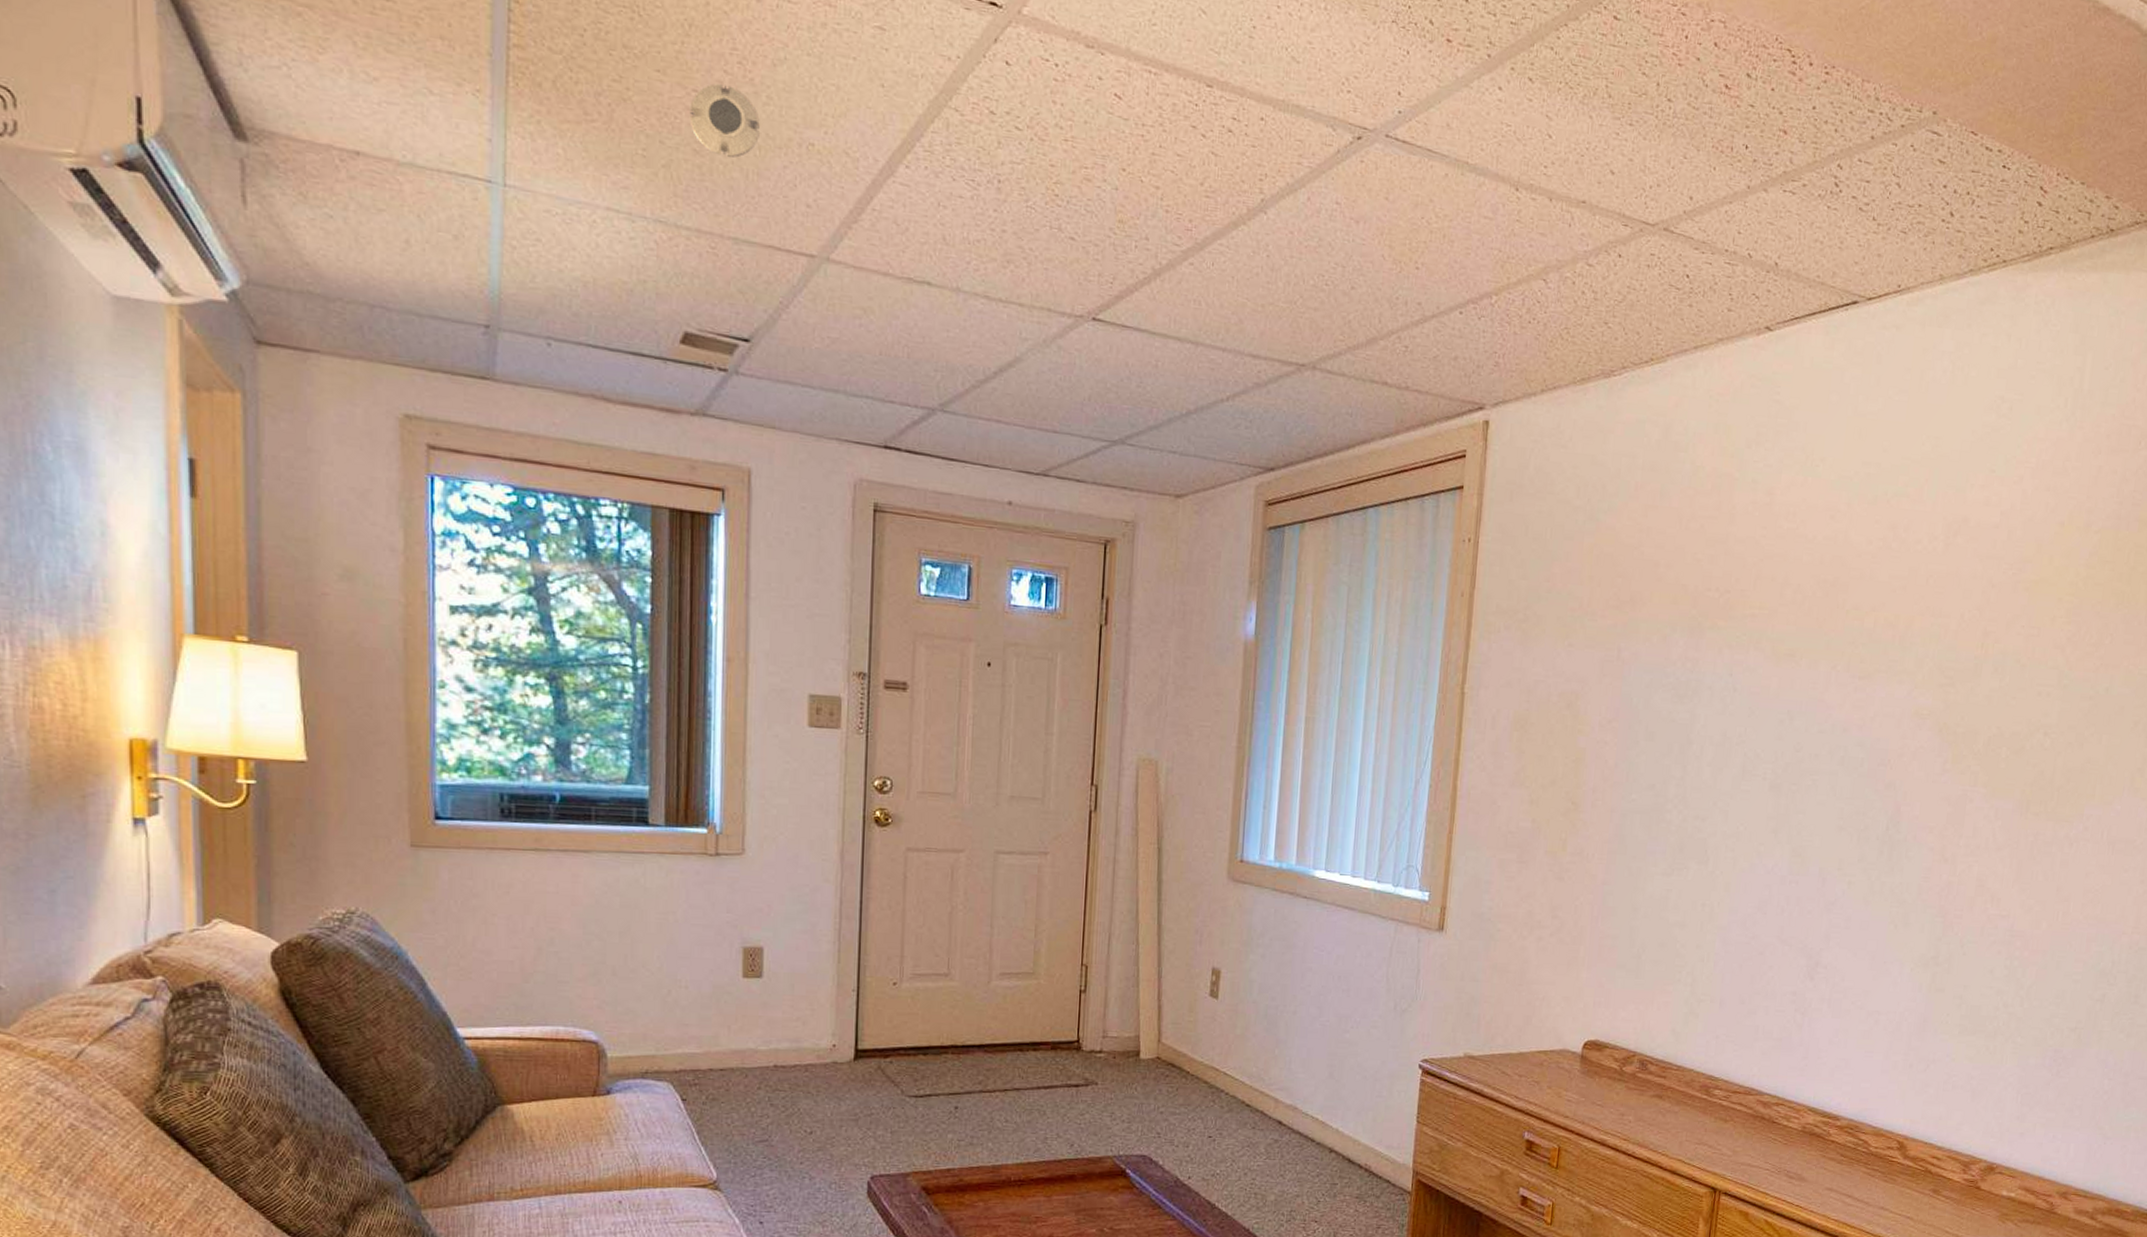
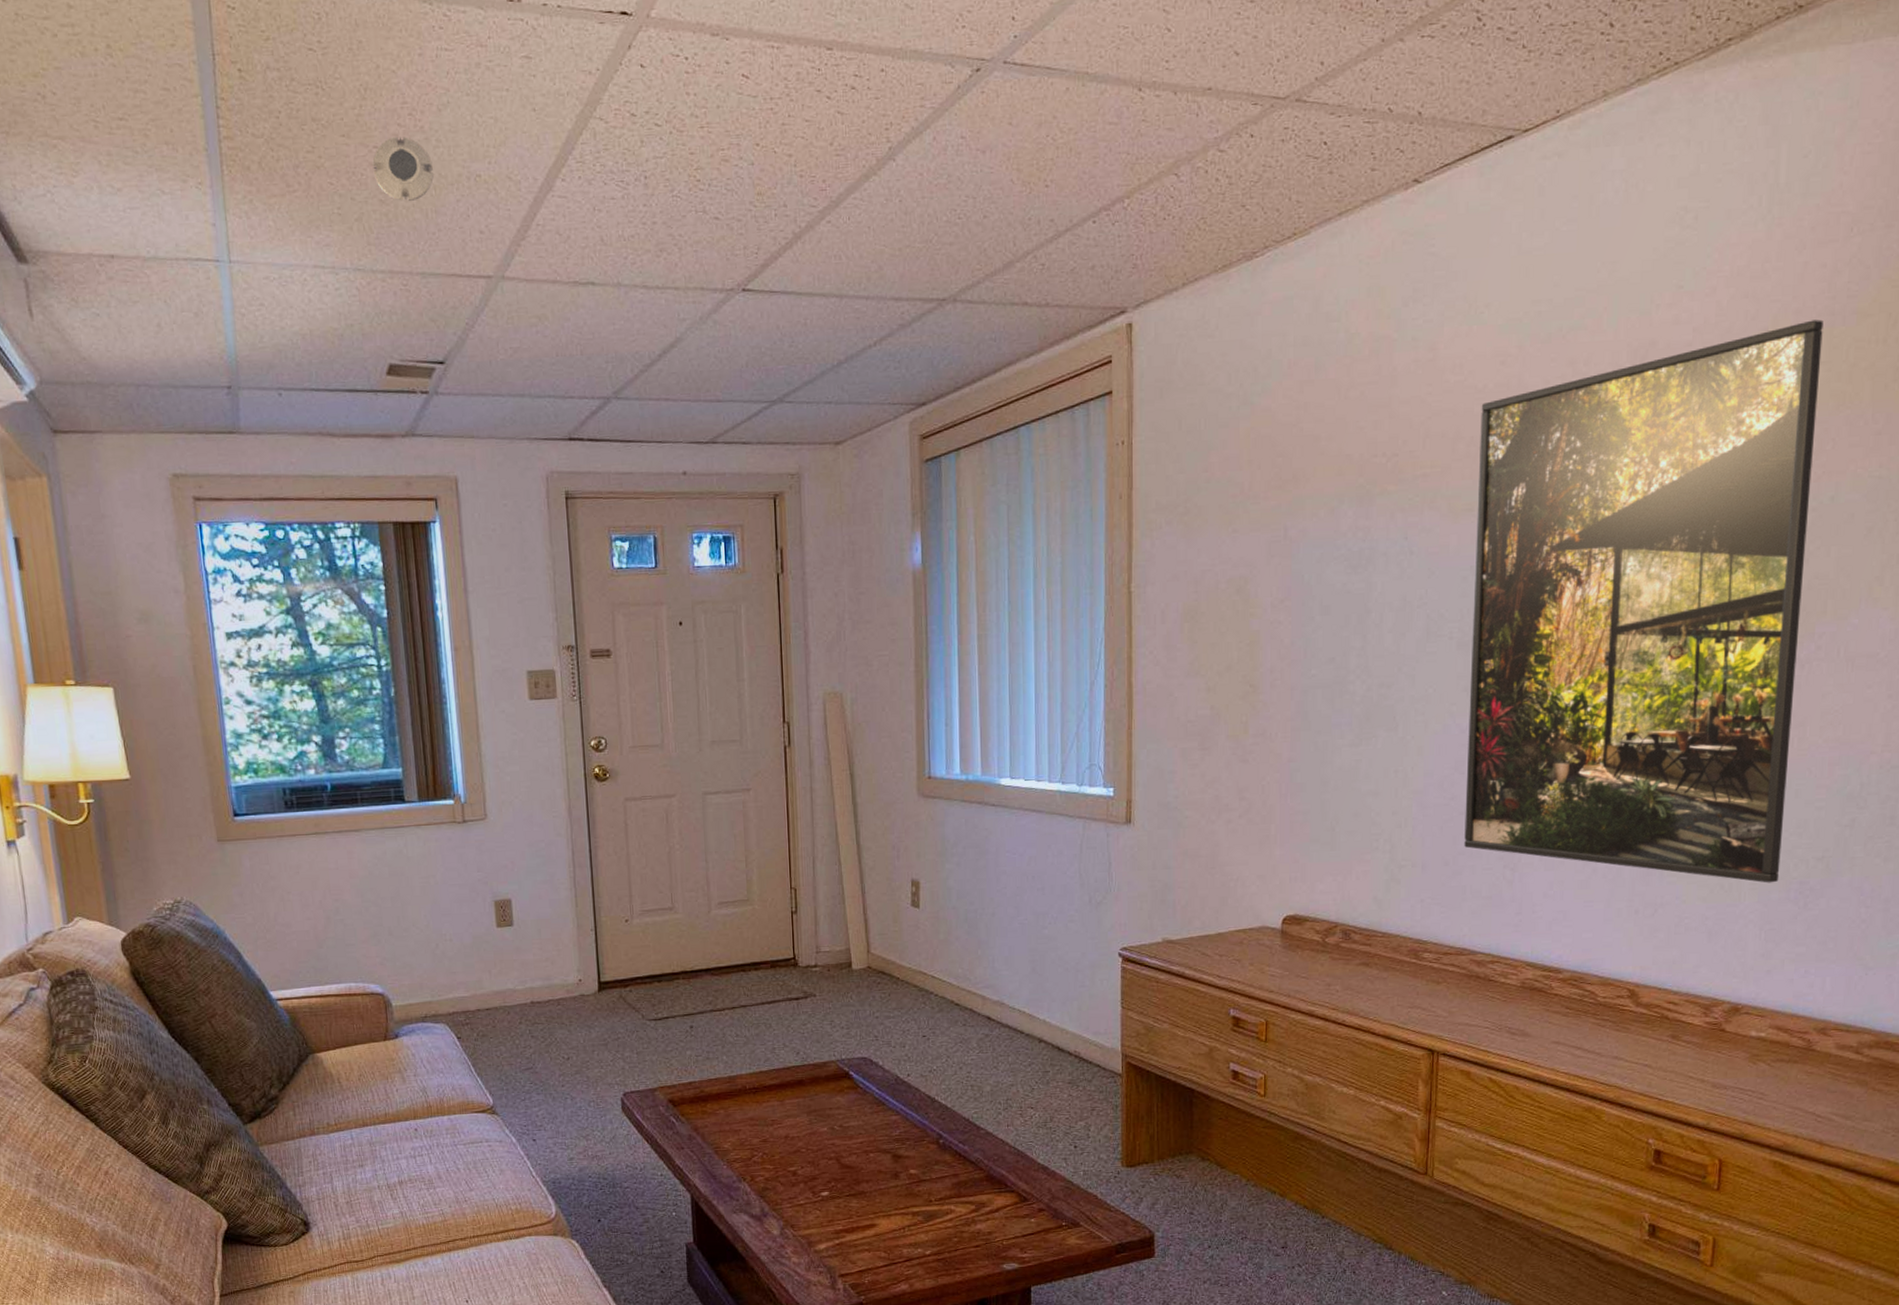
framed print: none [1760,520,2111,1049] -> present [1464,319,1824,883]

